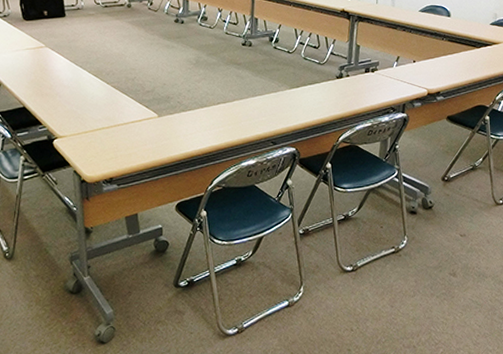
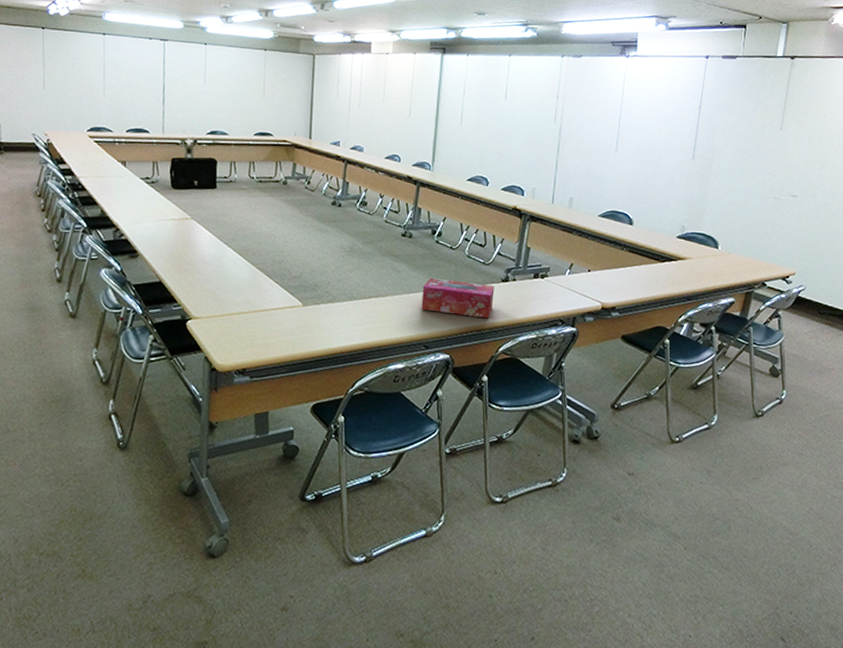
tissue box: none [265,80,331,113] -> present [421,277,495,319]

